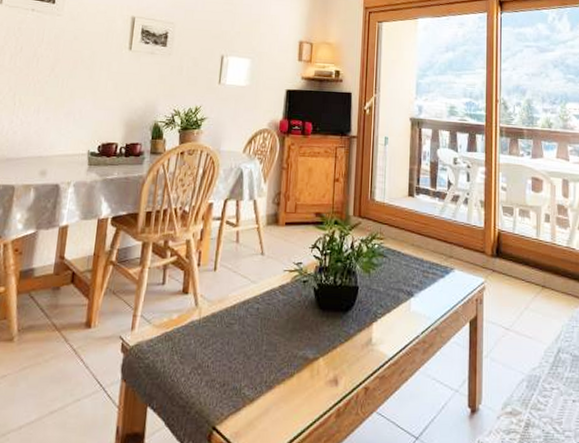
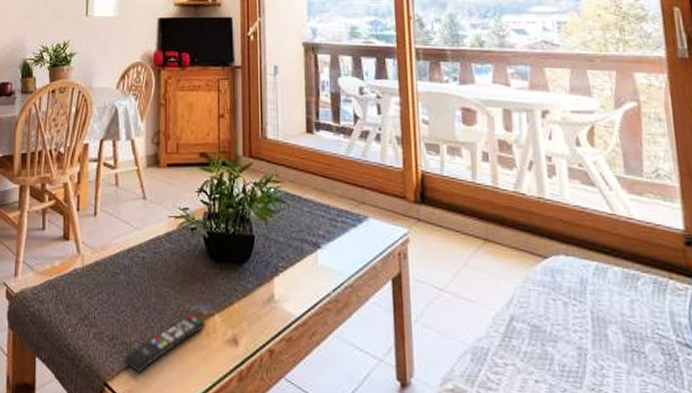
remote control: none [233,359,311,416] -> present [124,315,206,374]

